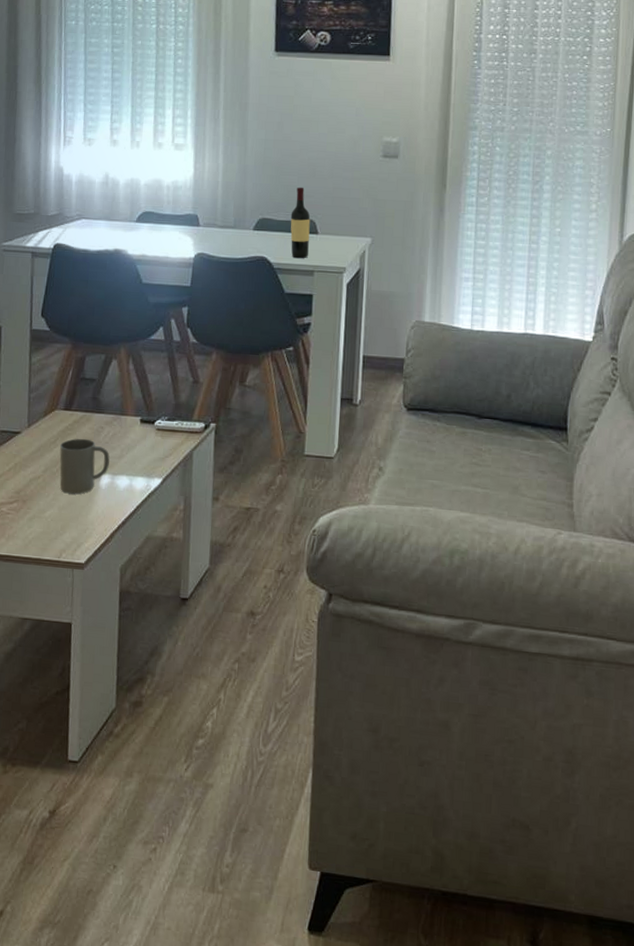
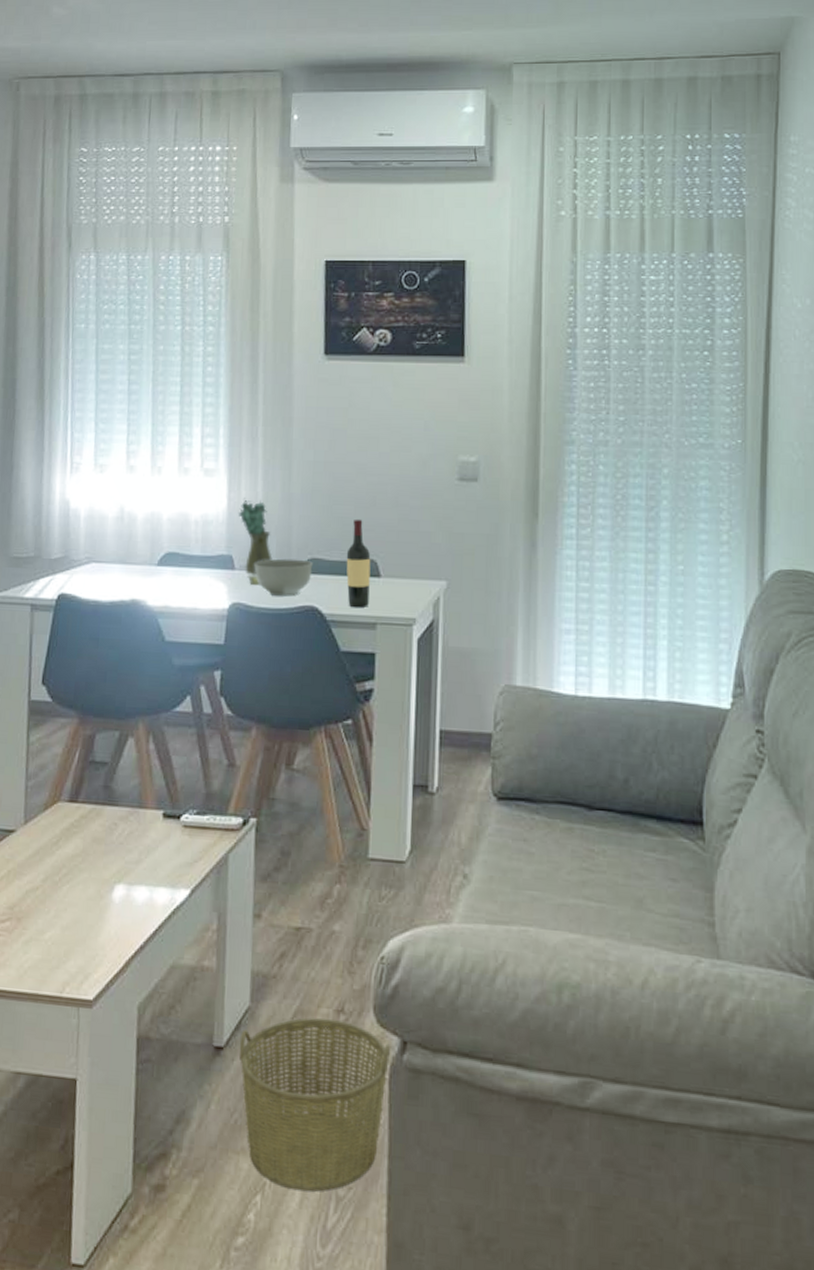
mug: present [59,438,110,494] -> none [63,838,125,910]
basket: none [200,576,320,706] -> present [238,1018,392,1192]
vase: none [202,168,231,239] -> present [238,498,273,585]
bowl: none [215,218,263,249] -> present [254,558,313,596]

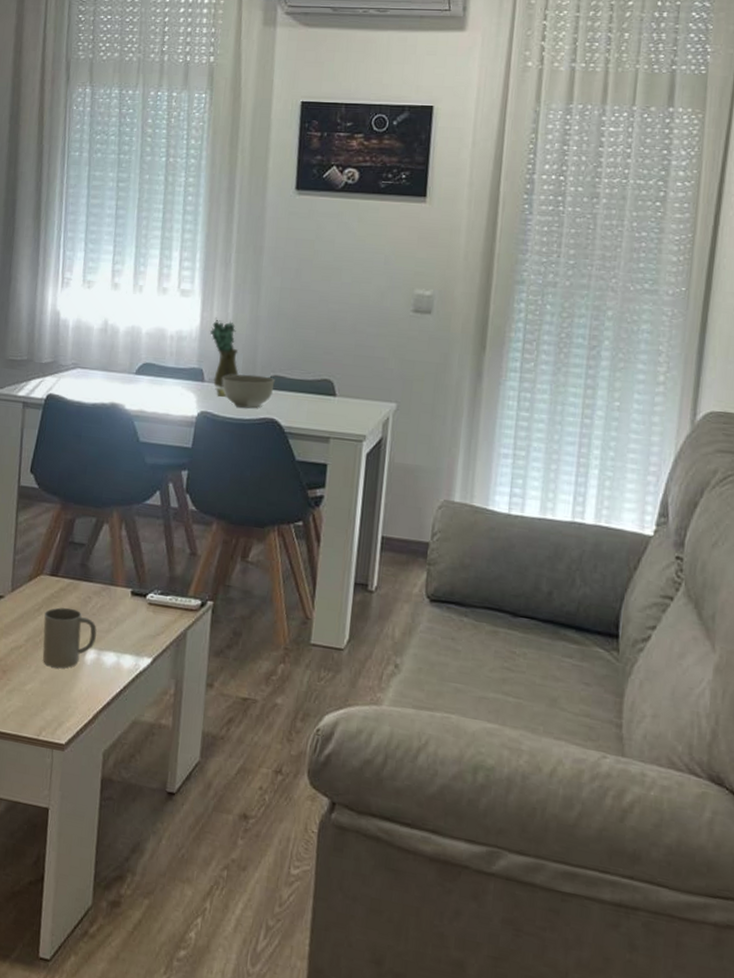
mug: none [63,838,125,910] -> present [42,607,97,668]
basket: present [238,1018,392,1192] -> none [188,775,322,921]
wine bottle: present [346,518,371,607] -> none [304,342,329,423]

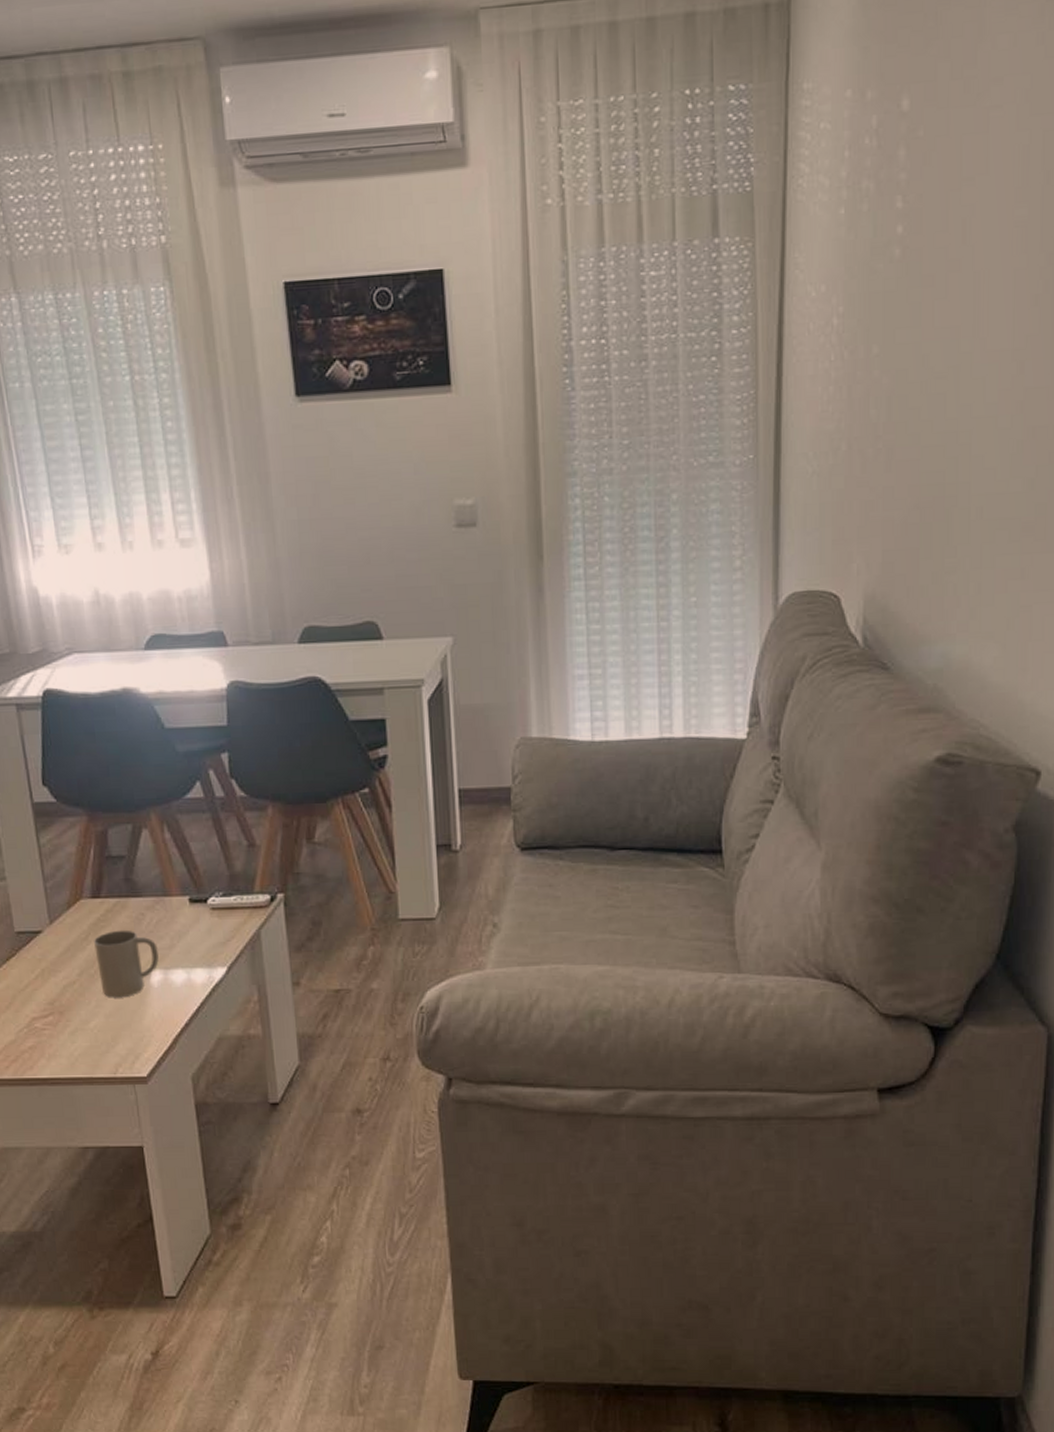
vase: present [209,317,239,397] -> none [223,567,267,661]
bowl: present [222,374,275,409] -> none [248,628,311,670]

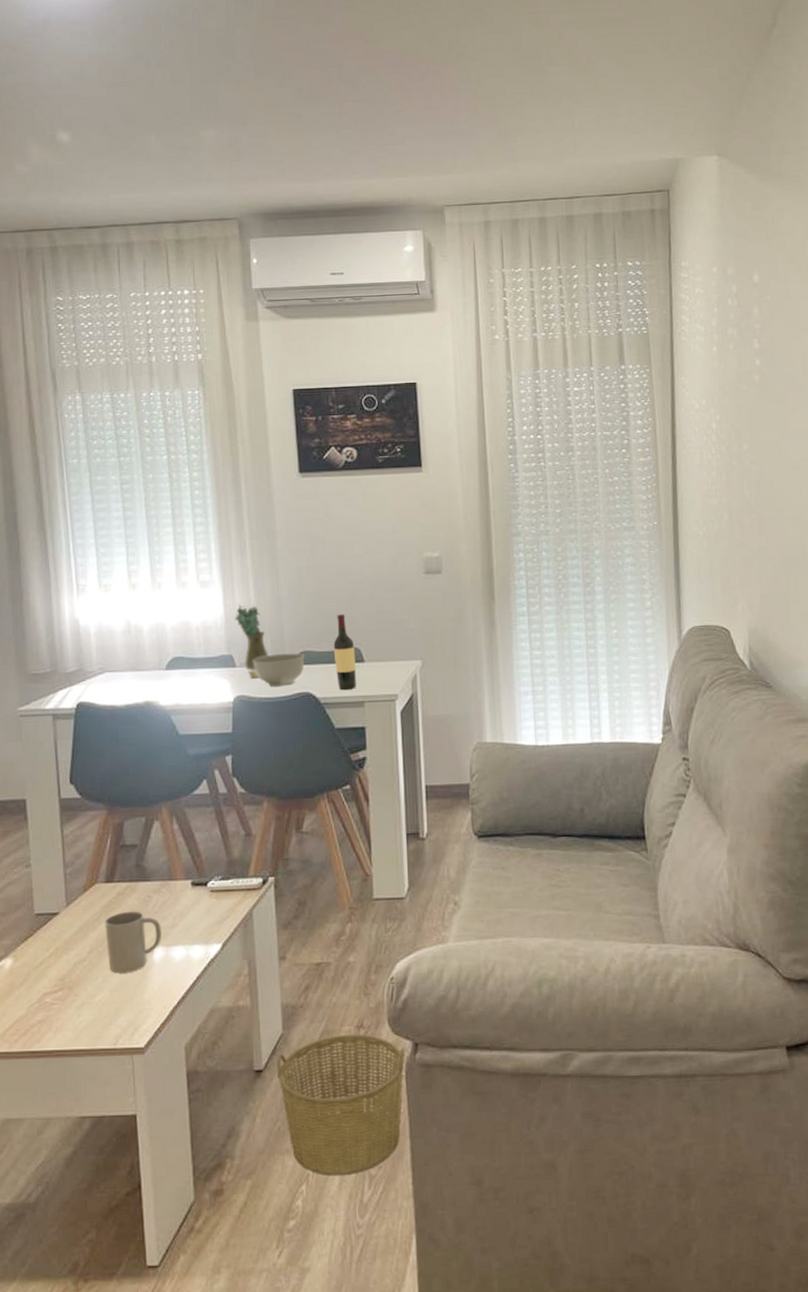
vase: none [223,567,267,661] -> present [234,604,269,679]
bowl: none [248,628,311,670] -> present [253,653,305,686]
basket: none [293,1067,438,1214] -> present [276,1034,406,1176]
wine bottle: none [344,579,375,673] -> present [333,613,357,690]

